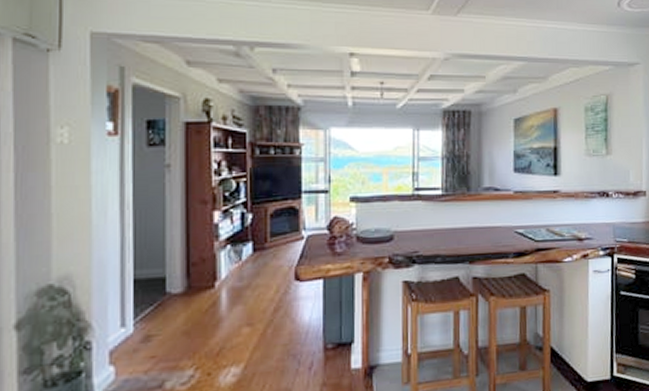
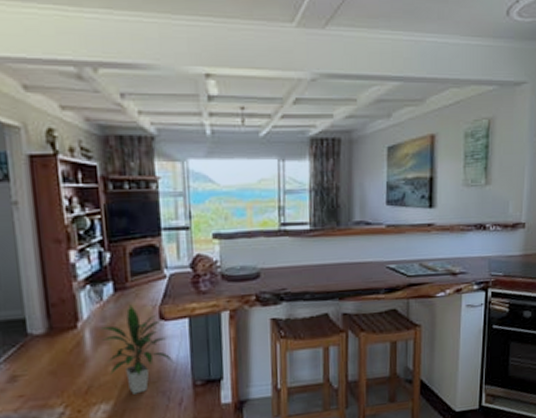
indoor plant: none [236,265,306,357] -> present [100,304,174,394]

